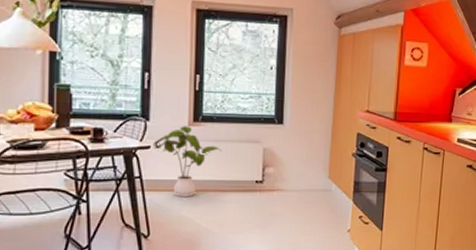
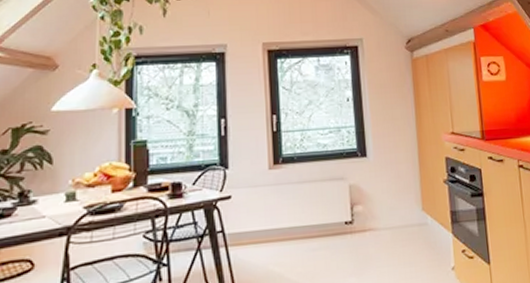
house plant: present [153,126,222,197] -> none [234,170,306,250]

